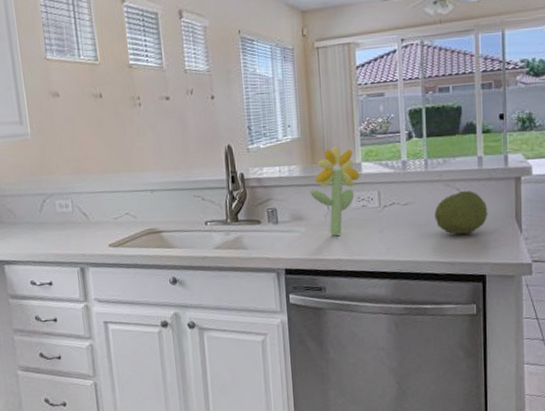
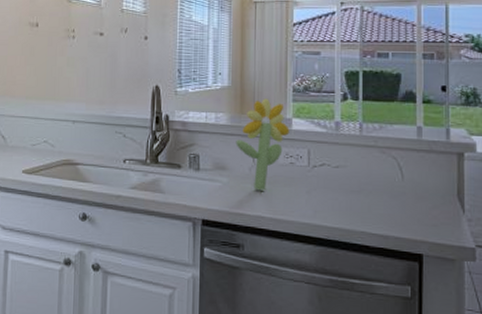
fruit: present [434,190,488,235] -> none [368,159,427,207]

